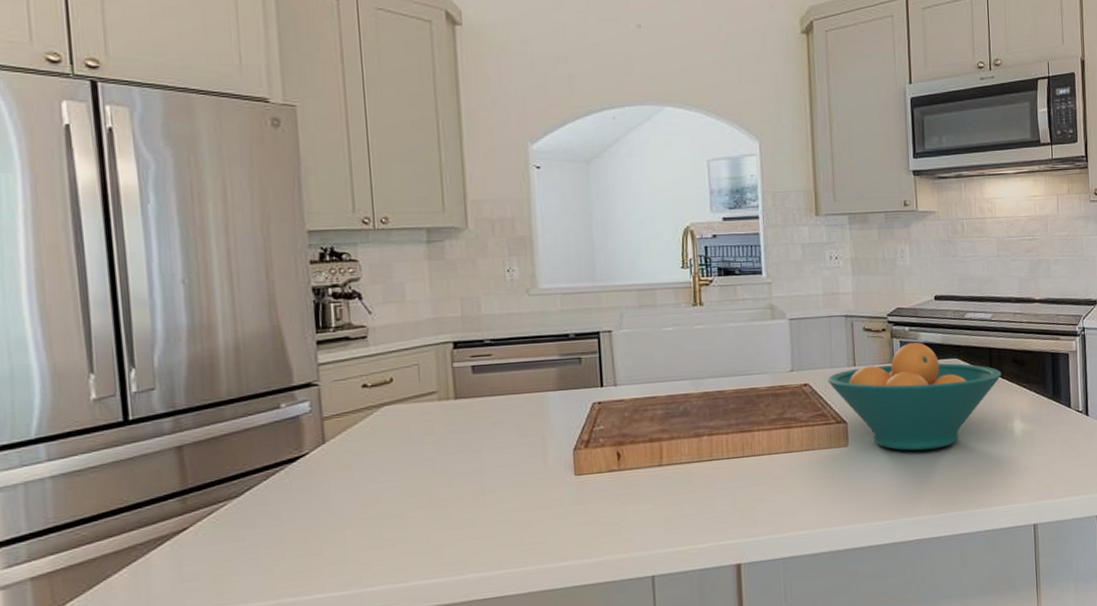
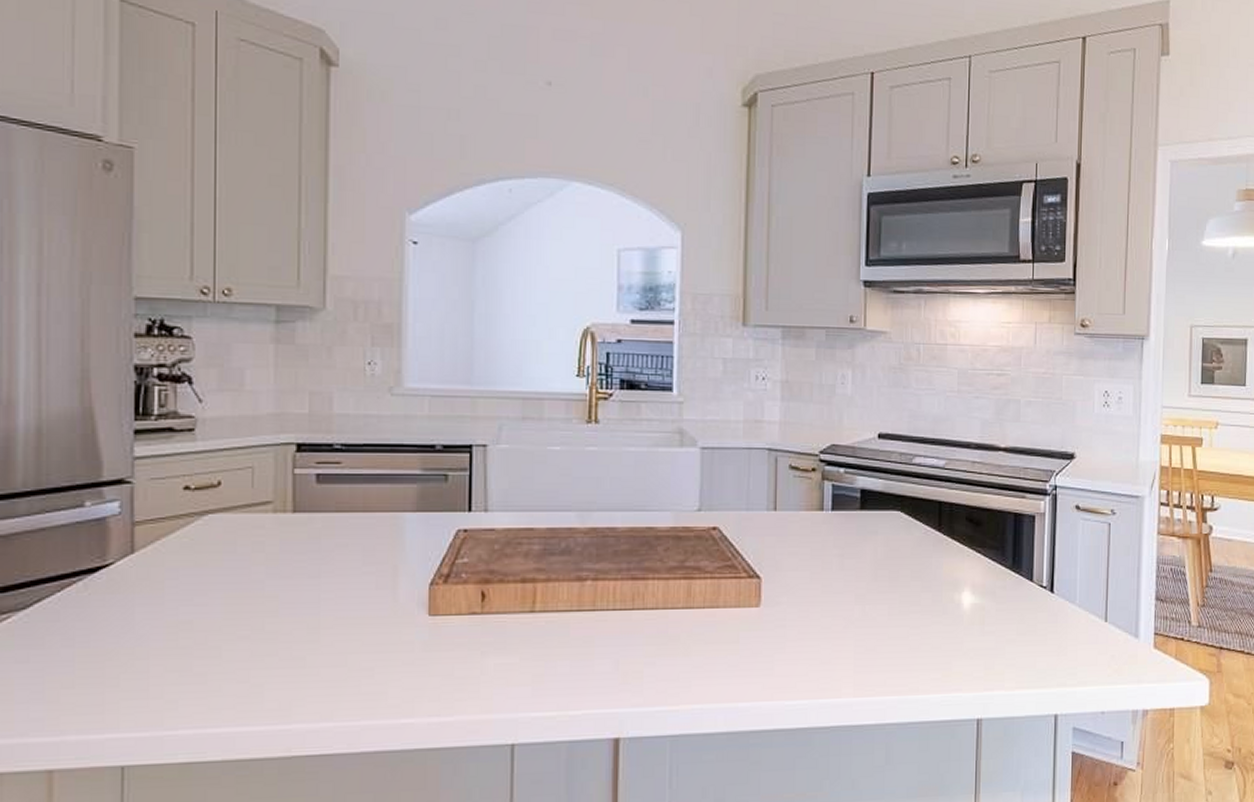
fruit bowl: present [827,342,1002,451] -> none [741,488,952,619]

